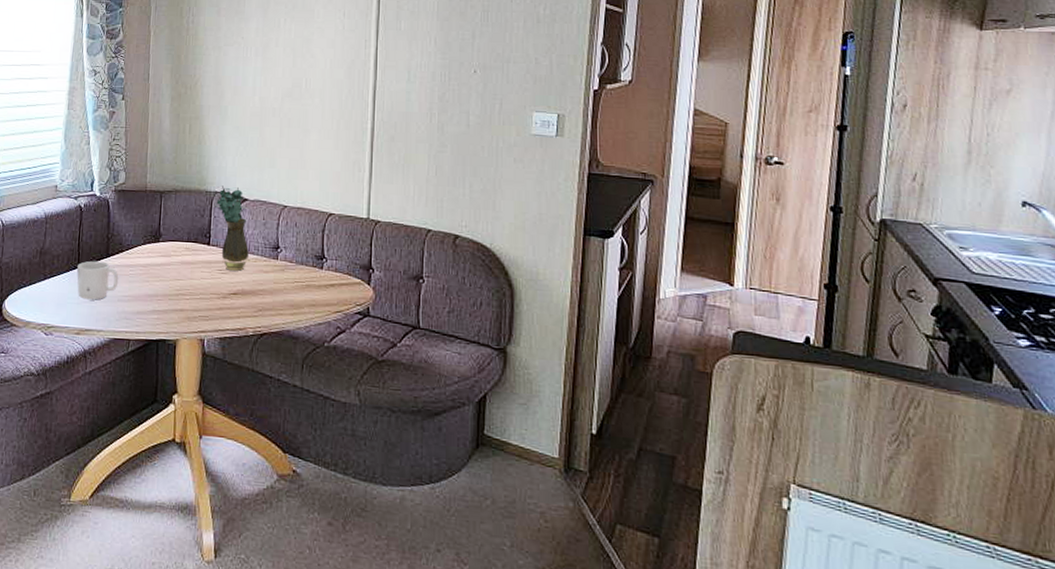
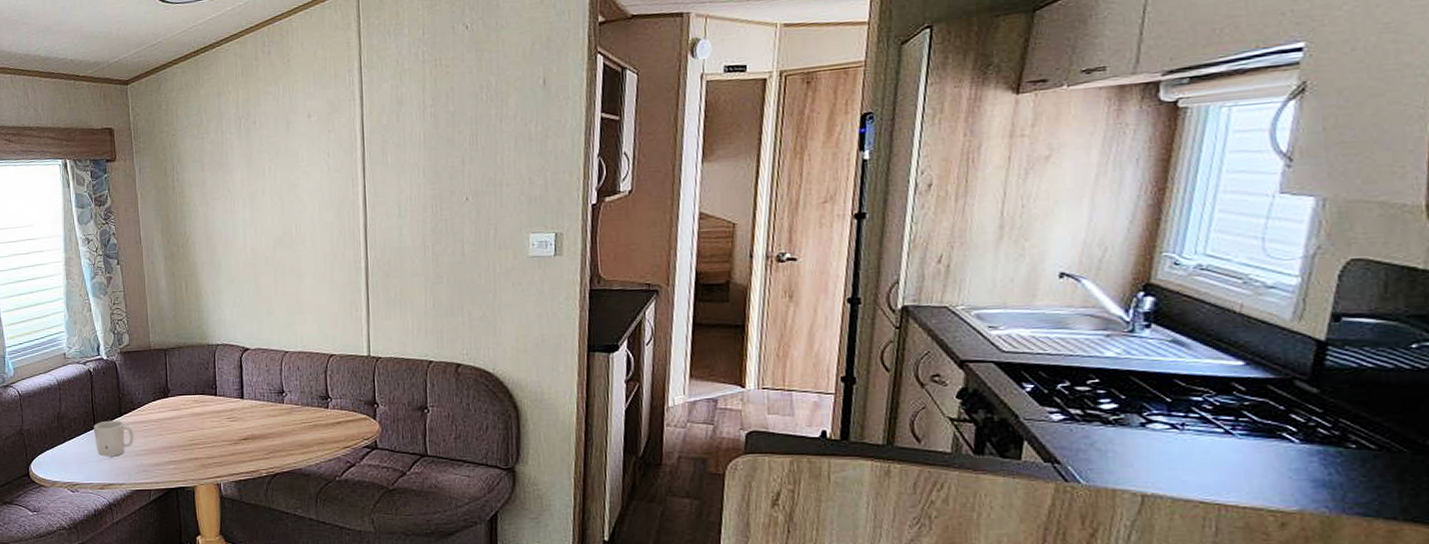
vase: present [216,185,249,271] -> none [219,338,255,418]

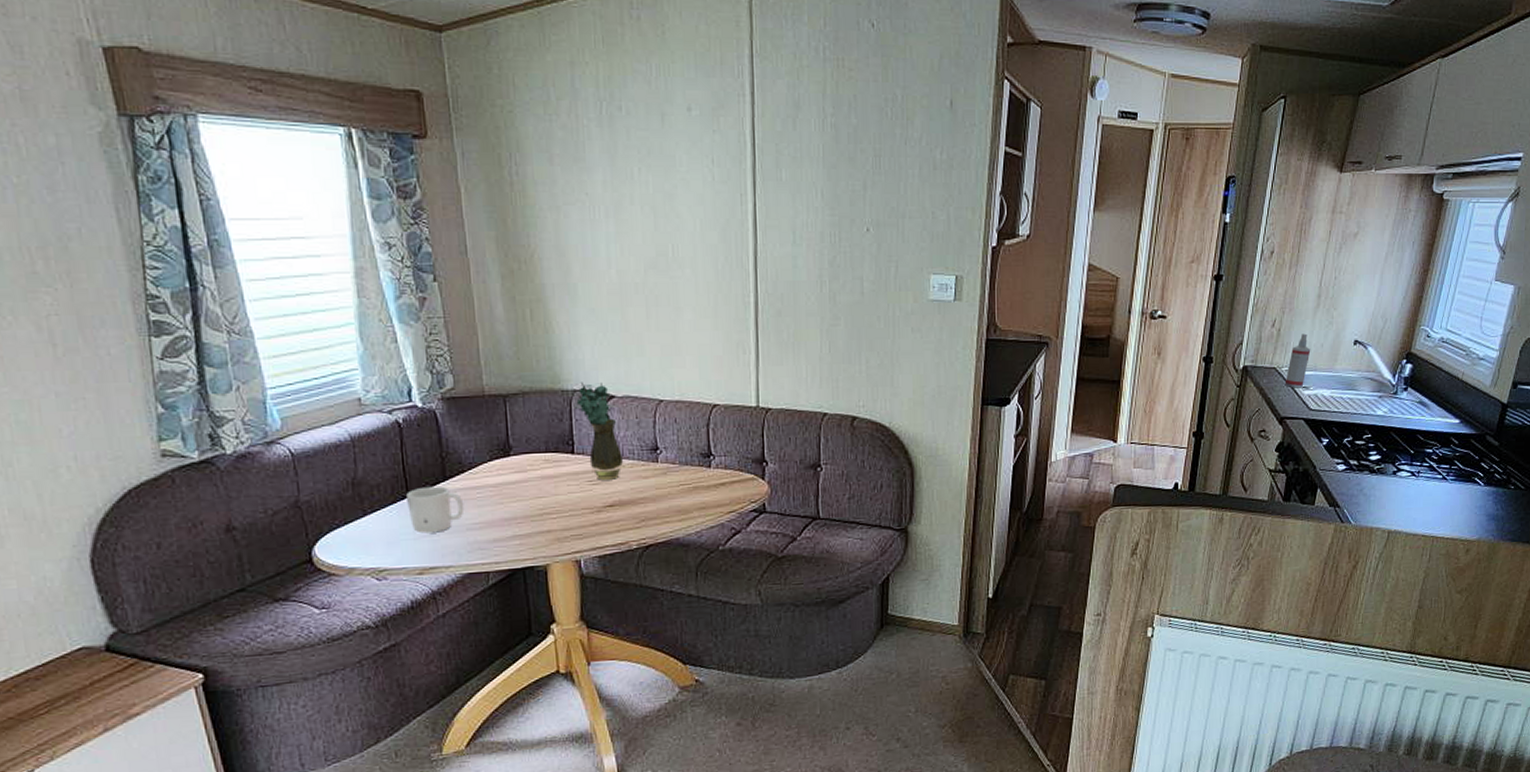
vase: none [219,338,255,418] -> present [576,382,623,480]
spray bottle: none [962,268,996,328] -> present [1284,333,1311,388]

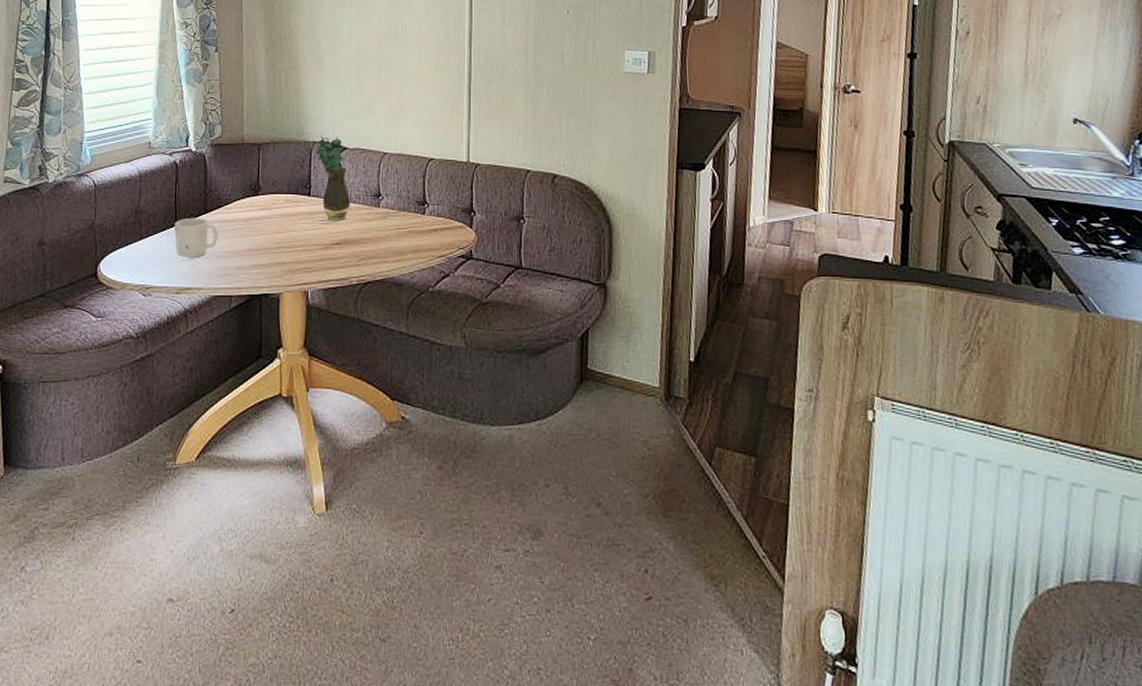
spray bottle: present [1284,333,1311,388] -> none [998,111,1024,165]

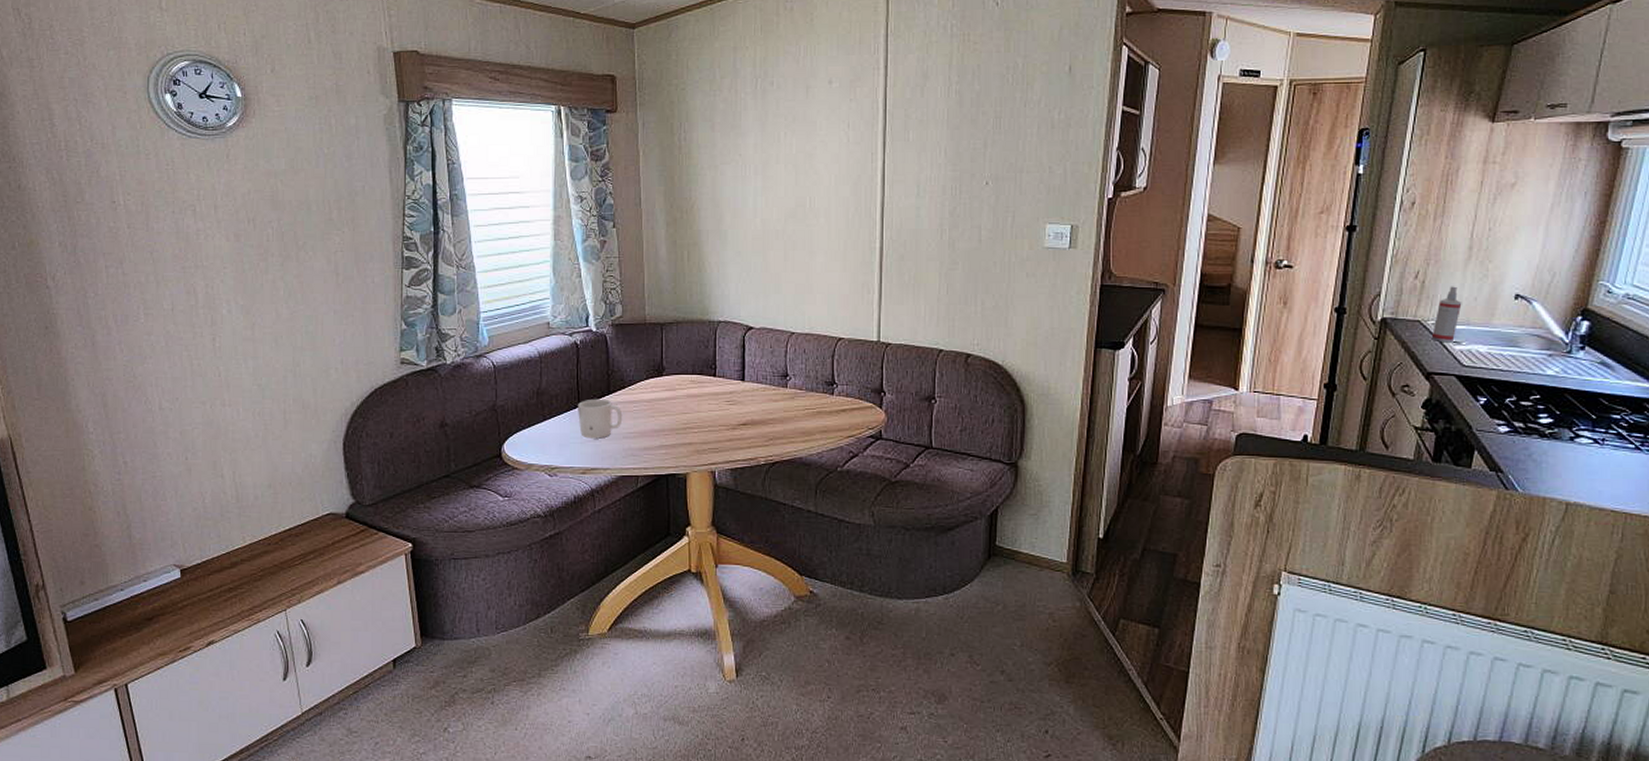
vase: present [315,135,350,220] -> none [720,314,757,401]
spray bottle: none [998,111,1024,165] -> present [1431,286,1462,343]

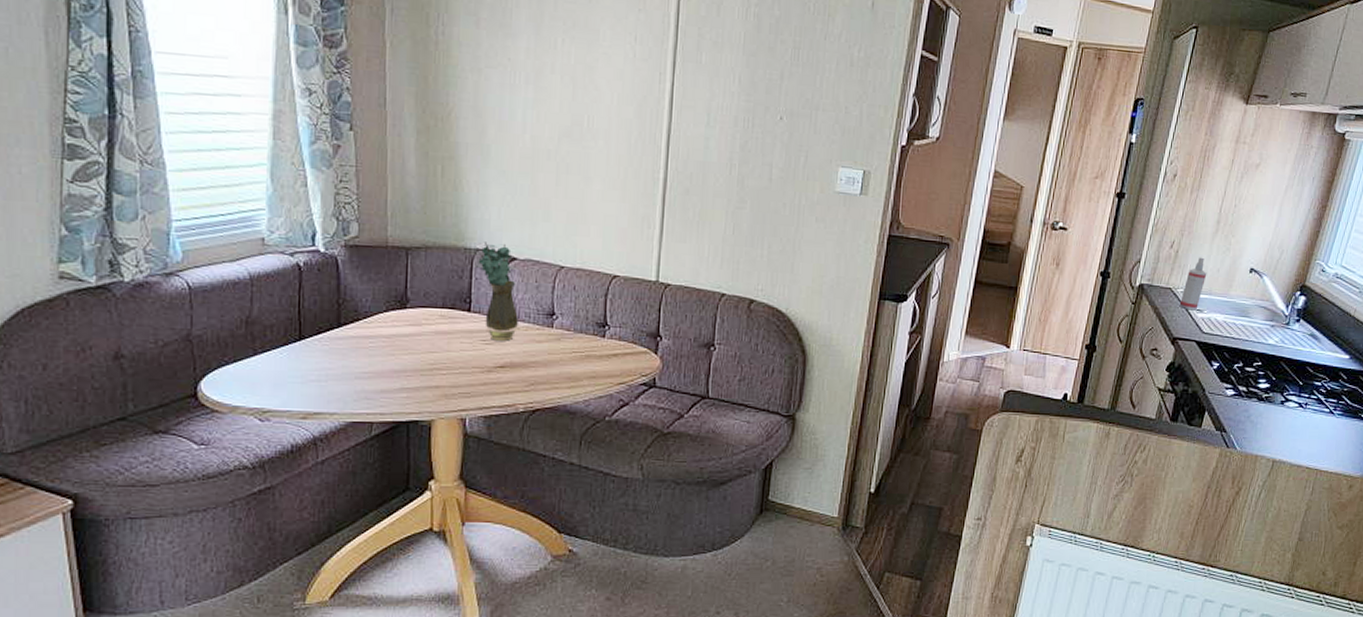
mug: present [578,398,623,439] -> none [299,331,356,379]
vase: none [720,314,757,401] -> present [478,242,518,341]

